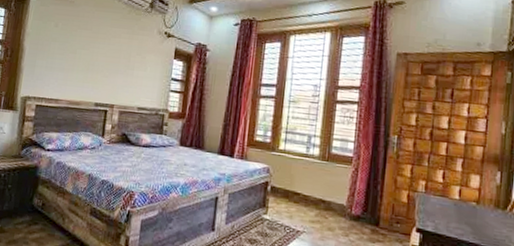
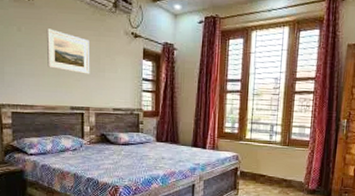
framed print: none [78,25,122,71] -> present [46,28,90,74]

